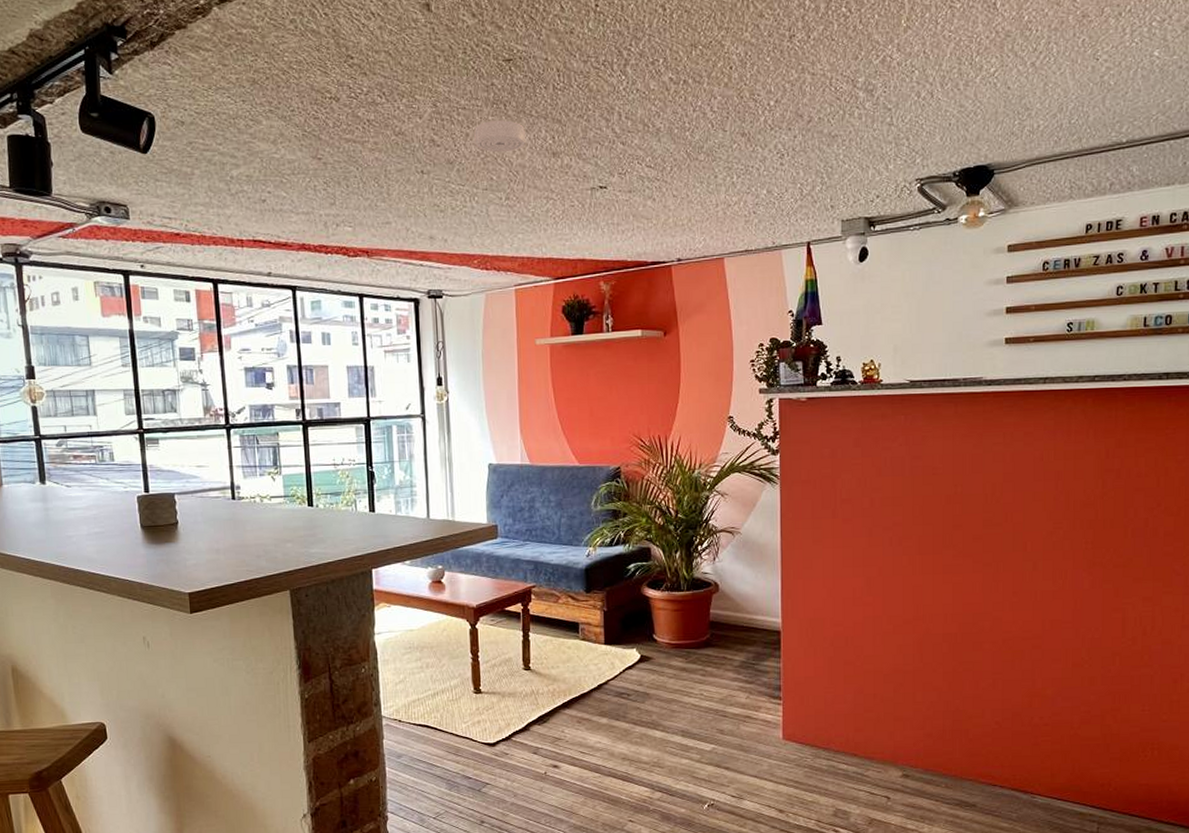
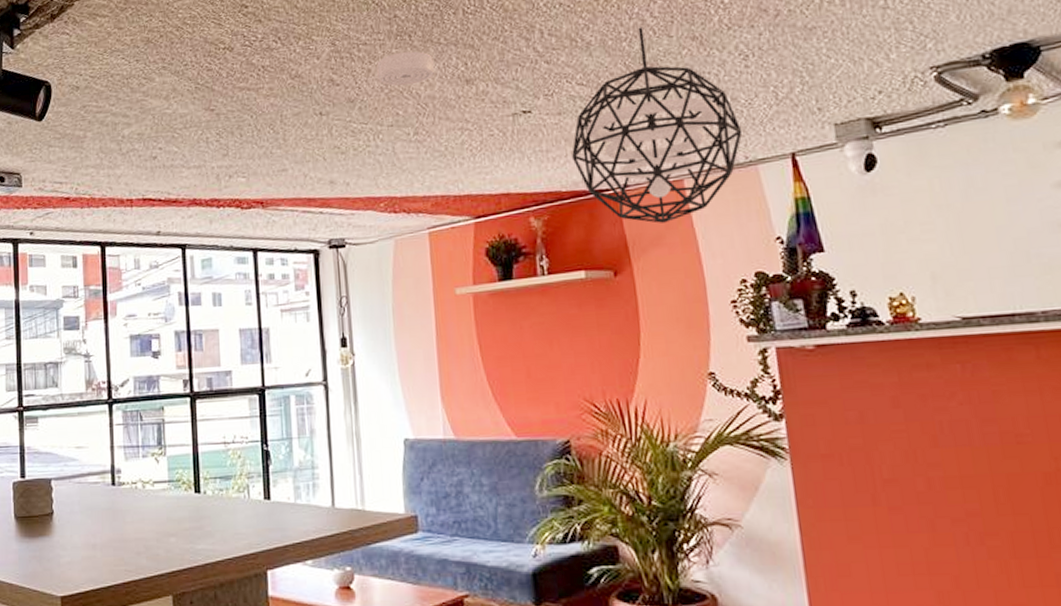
pendant light: none [638,119,773,294] -> present [572,27,743,223]

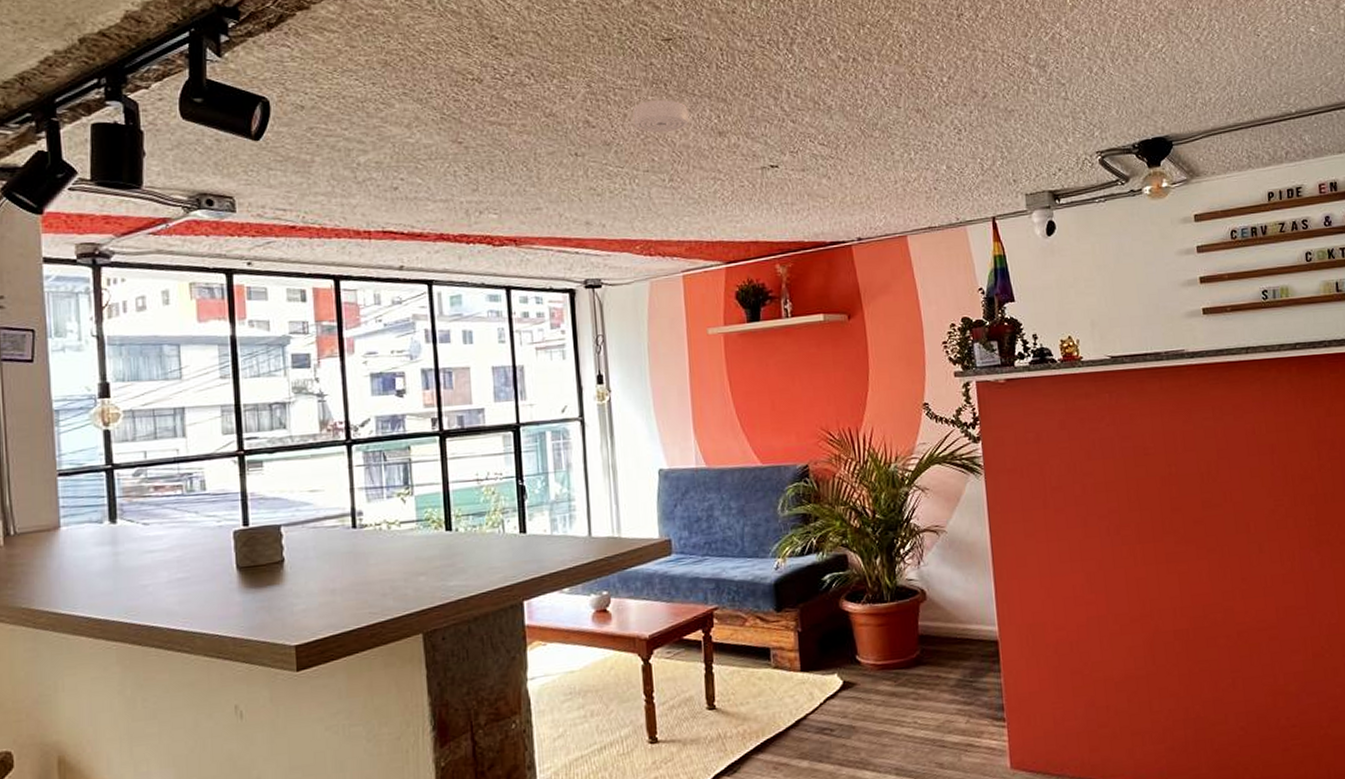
pendant light: present [572,27,743,223] -> none [814,96,955,273]

